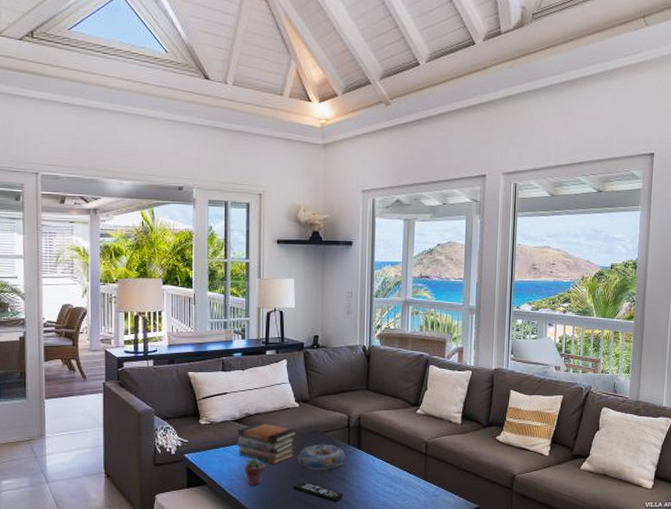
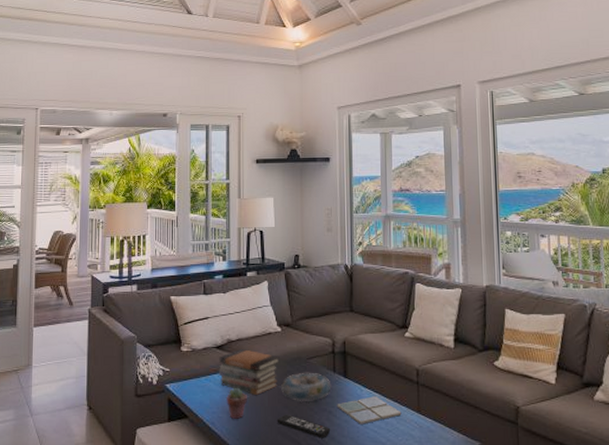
drink coaster: none [350,466,410,490] -> present [337,396,402,424]

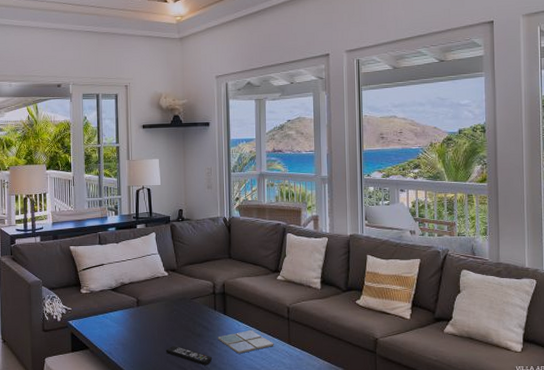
book stack: present [219,349,280,396] -> none [114,291,167,330]
potted succulent: present [226,387,247,419] -> none [121,323,140,349]
decorative bowl: present [281,373,331,401] -> none [169,311,213,335]

